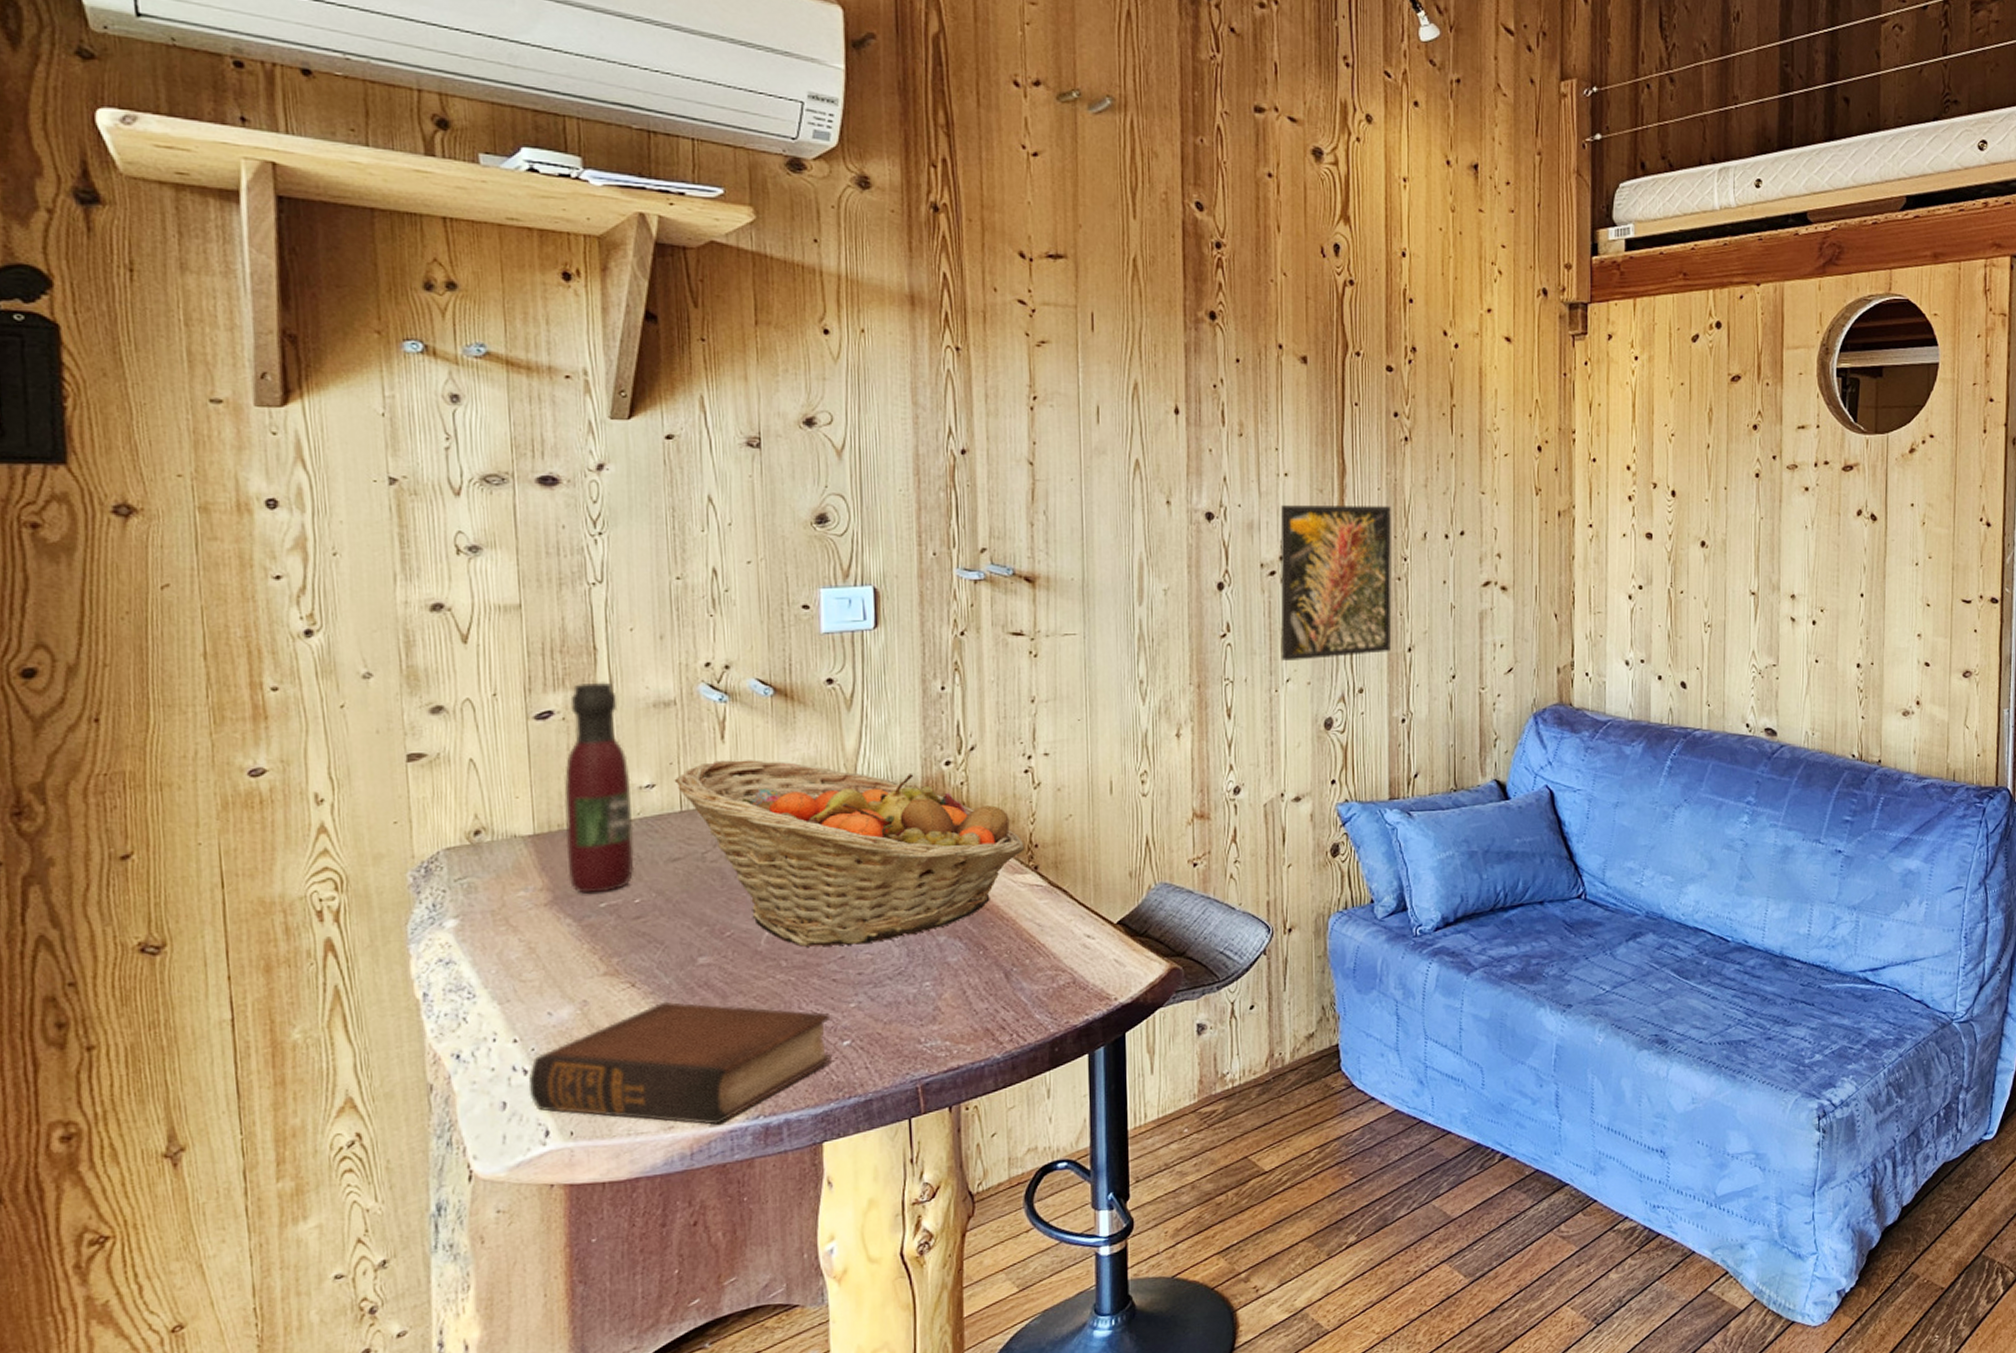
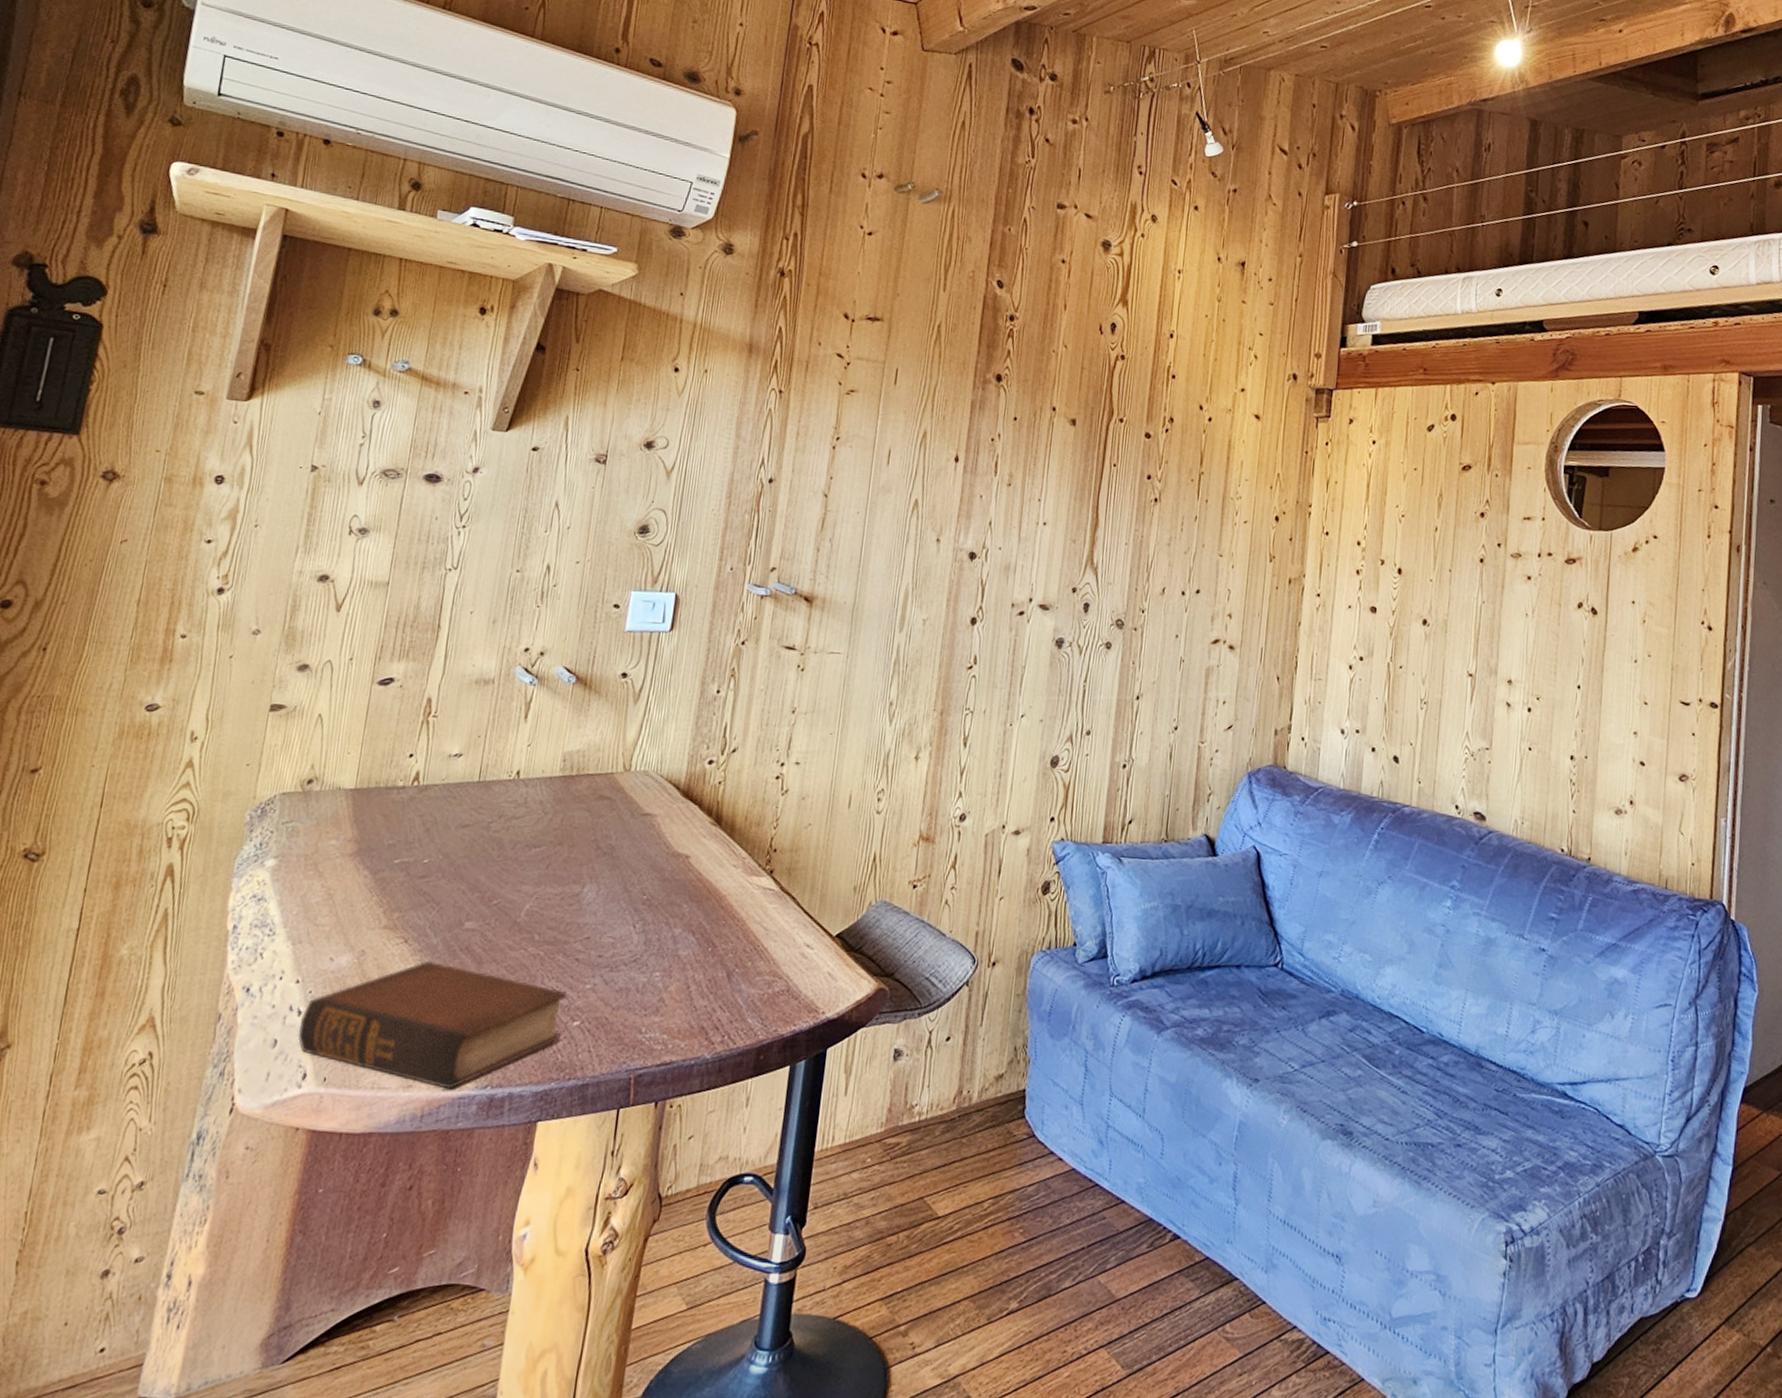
wine bottle: present [564,682,635,894] -> none [374,655,448,850]
fruit basket: present [674,760,1025,947] -> none [478,738,765,928]
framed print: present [1279,505,1392,661] -> none [1019,551,1135,699]

